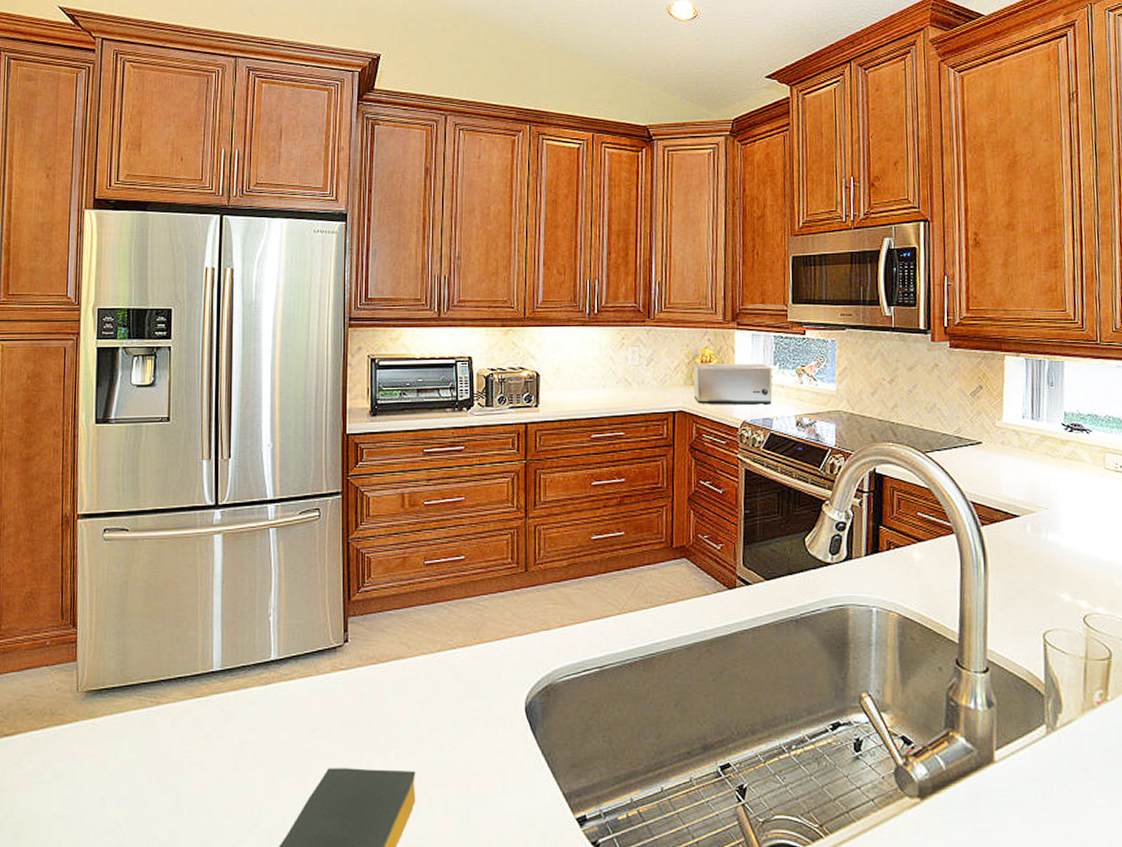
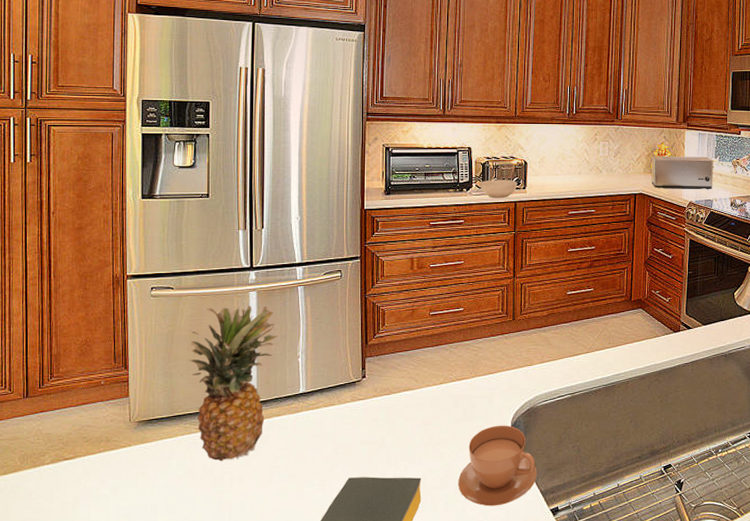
fruit: none [145,551,246,743] -> present [189,305,278,462]
teacup: none [461,706,558,811] -> present [458,425,537,507]
bowl: none [483,396,528,420] -> present [480,179,518,199]

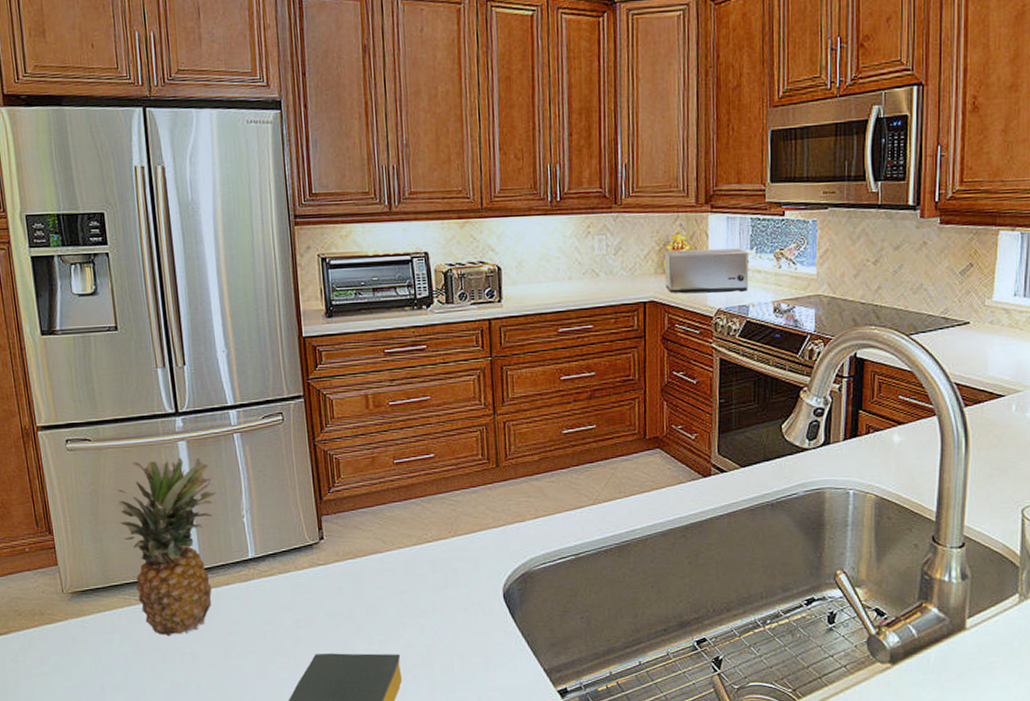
teacup: present [458,425,537,507] -> none [444,593,539,687]
bowl: present [480,179,518,199] -> none [442,291,491,317]

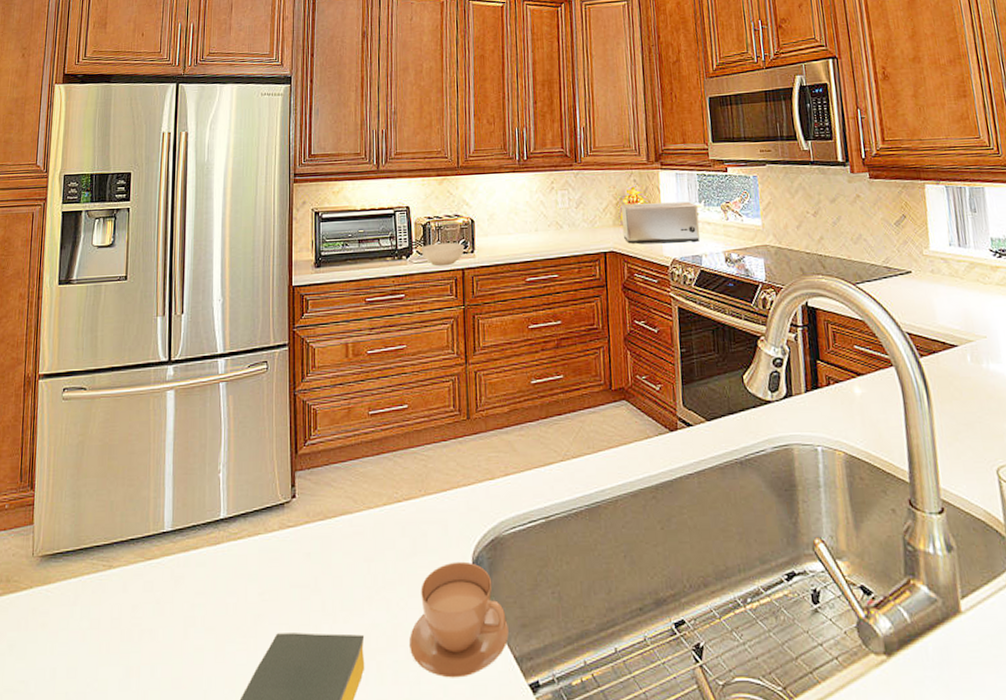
fruit: present [118,457,217,636] -> none [99,407,197,610]
bowl: none [442,291,491,317] -> present [421,242,465,267]
teacup: none [444,593,539,687] -> present [410,561,509,678]

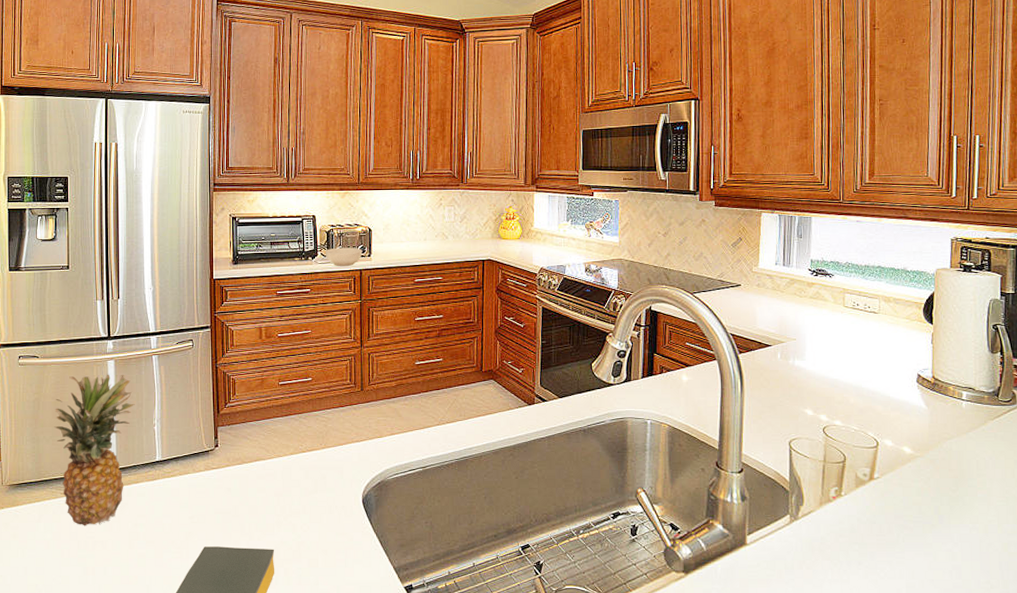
fruit: none [99,407,197,610] -> present [54,374,135,526]
teacup: present [410,561,509,678] -> none [311,498,390,581]
toaster: present [621,201,700,244] -> none [499,219,566,255]

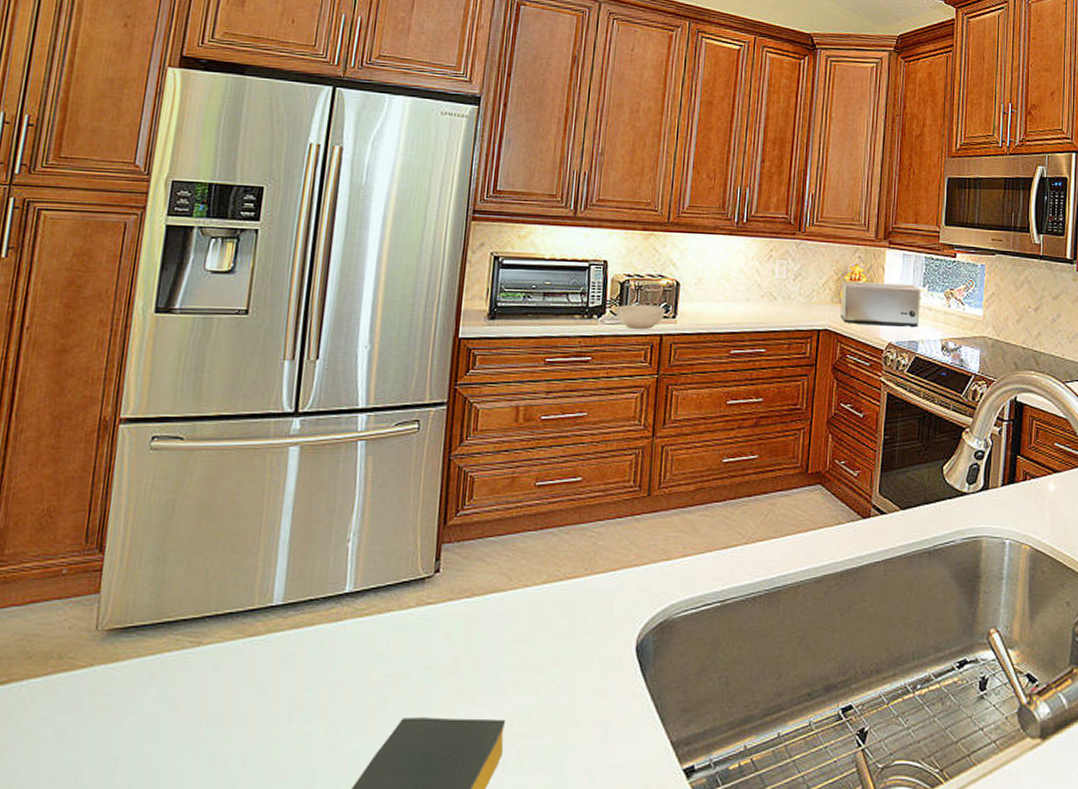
fruit: present [54,374,135,526] -> none [193,466,323,691]
toaster: none [499,219,566,255] -> present [840,280,921,327]

